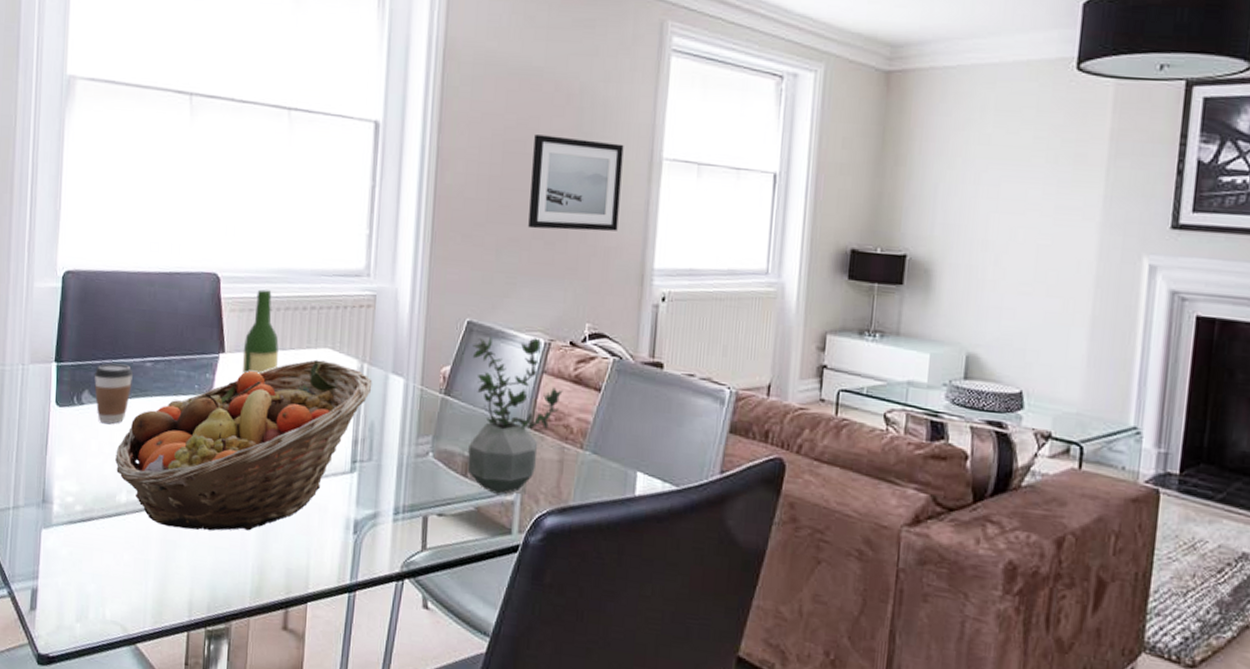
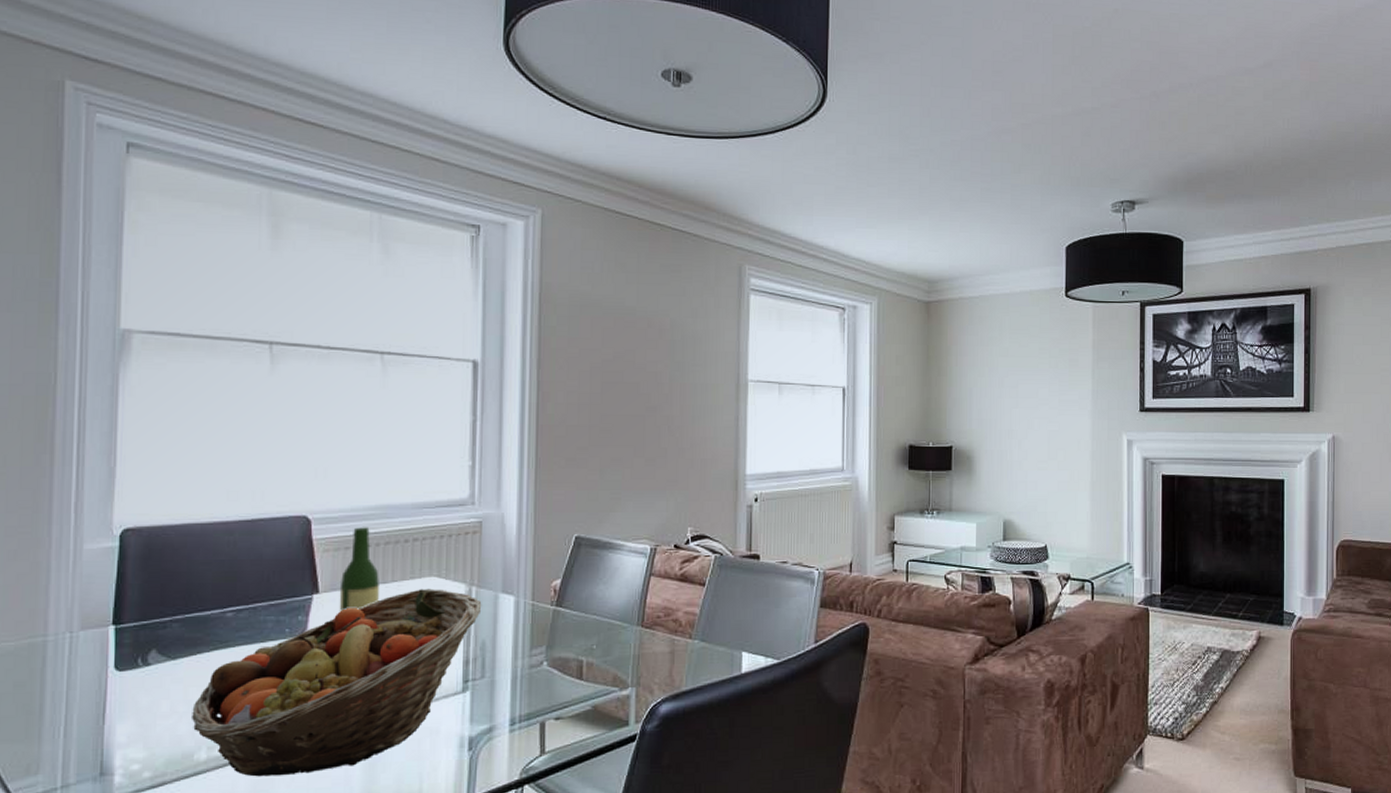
coffee cup: present [94,363,134,424] -> none [162,618,212,682]
potted plant: present [467,336,563,496] -> none [581,545,670,692]
wall art: present [528,134,624,232] -> none [629,366,713,448]

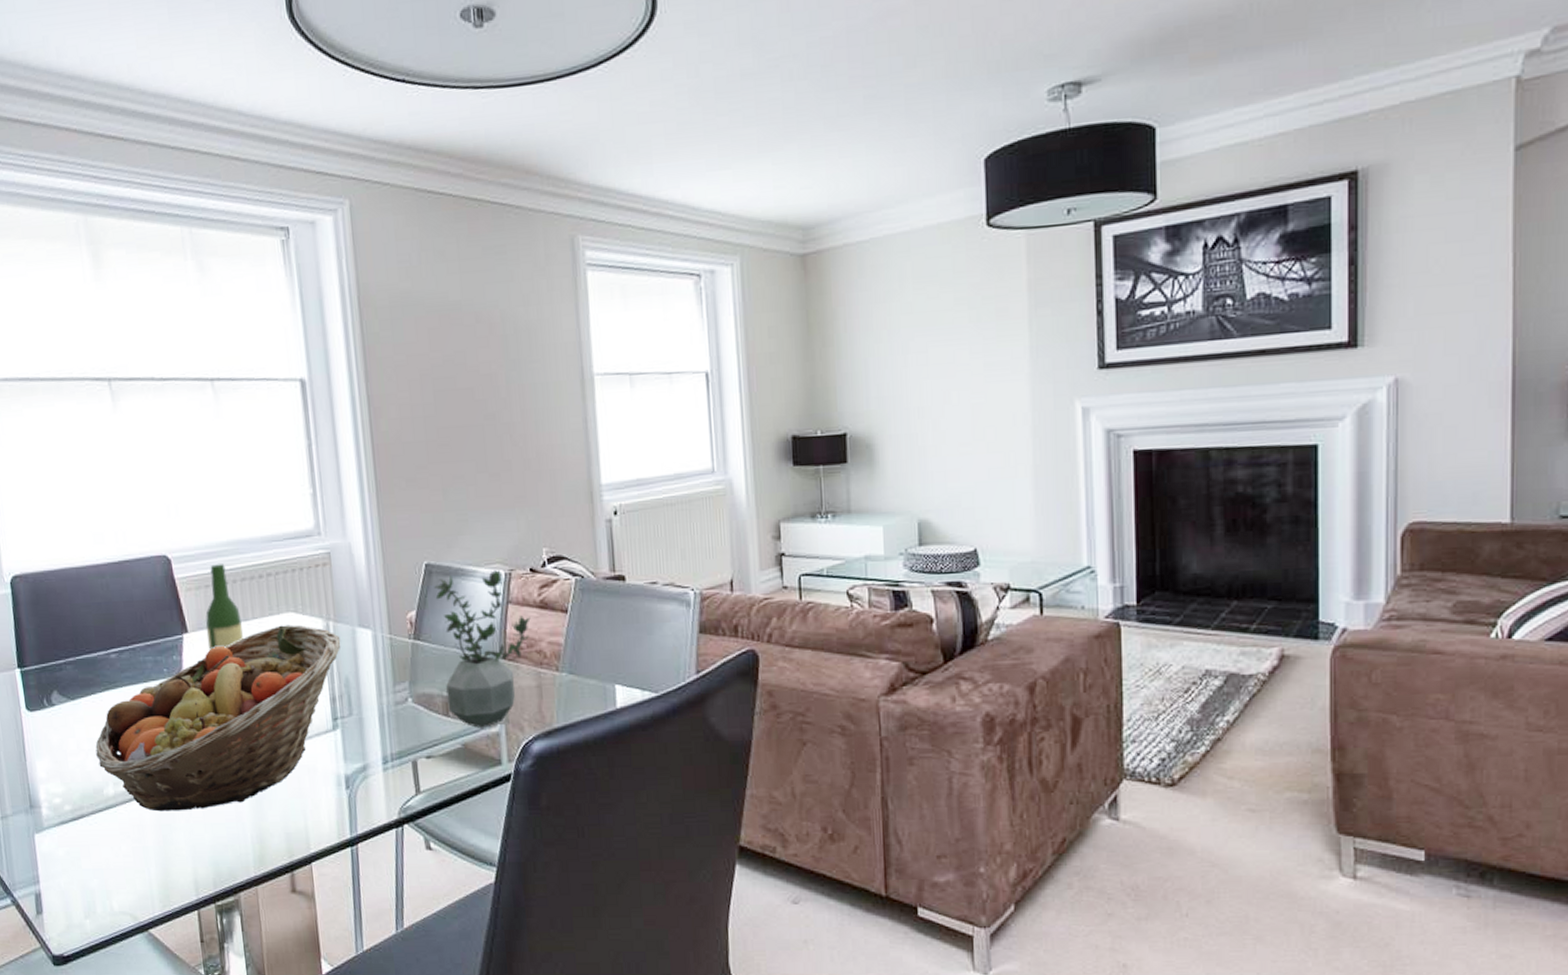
potted plant: none [581,545,670,692] -> present [434,570,531,729]

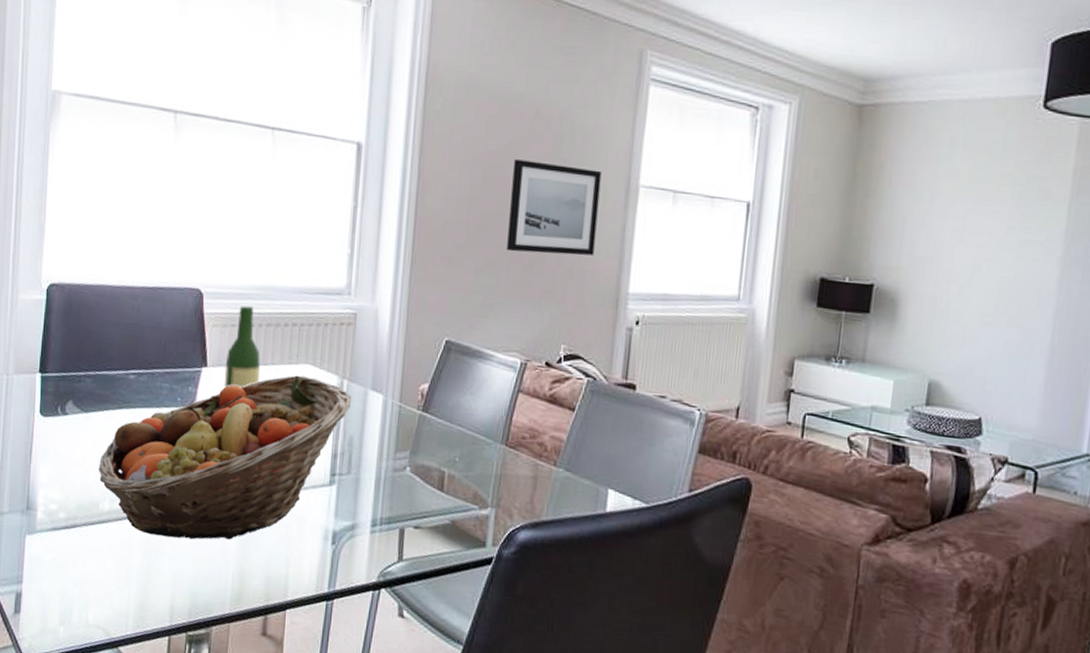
potted plant: present [434,570,531,729] -> none [443,356,538,510]
wall art: none [463,365,560,463] -> present [507,159,602,256]

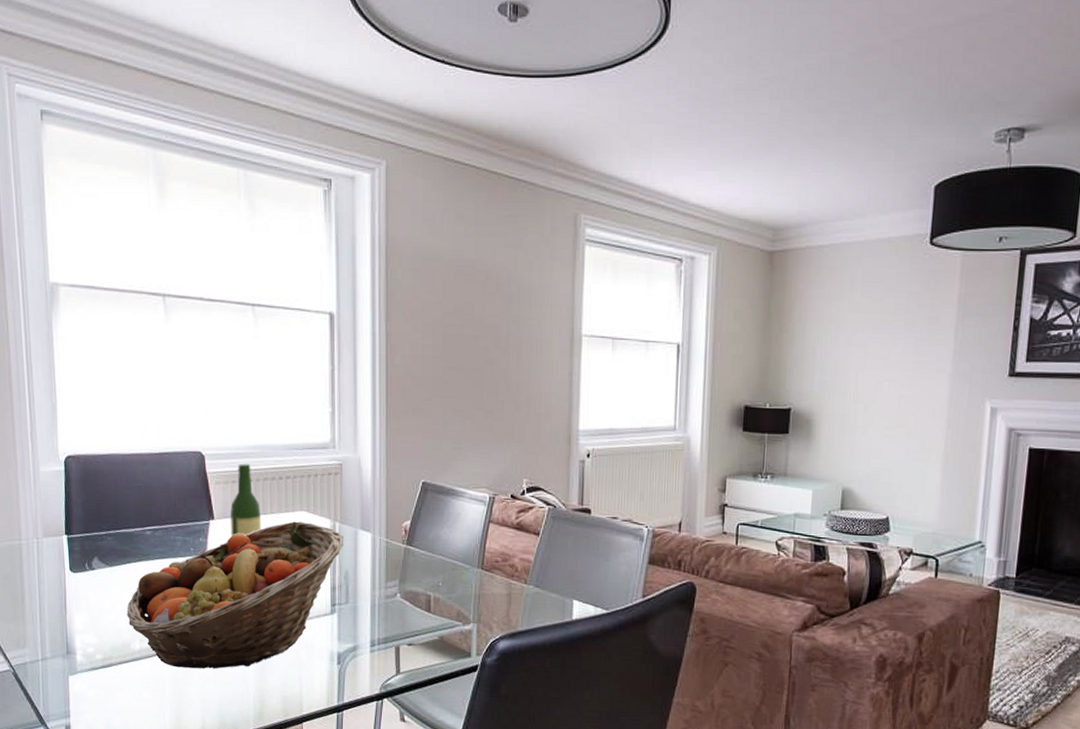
wall art: present [507,159,602,256] -> none [470,319,548,401]

